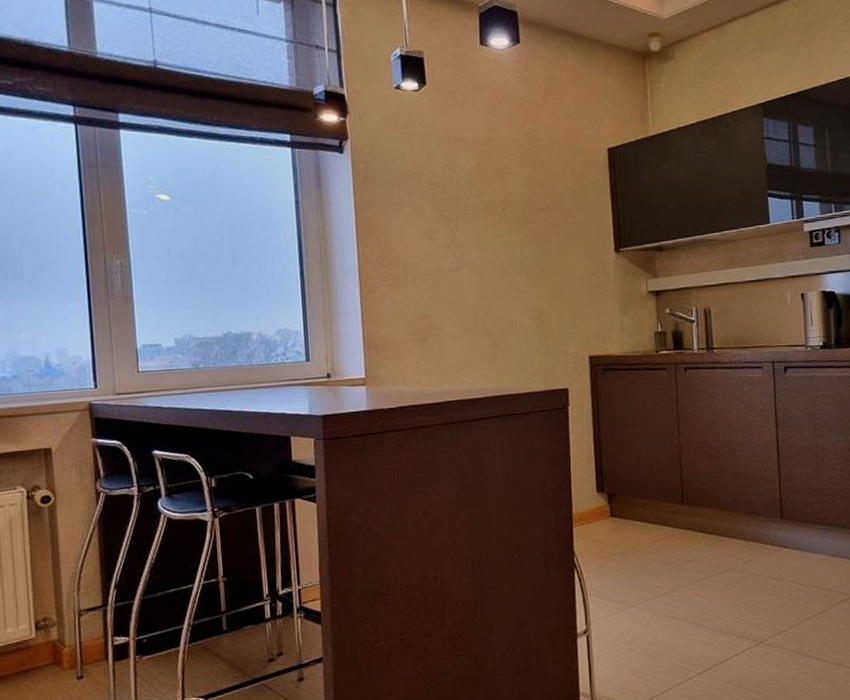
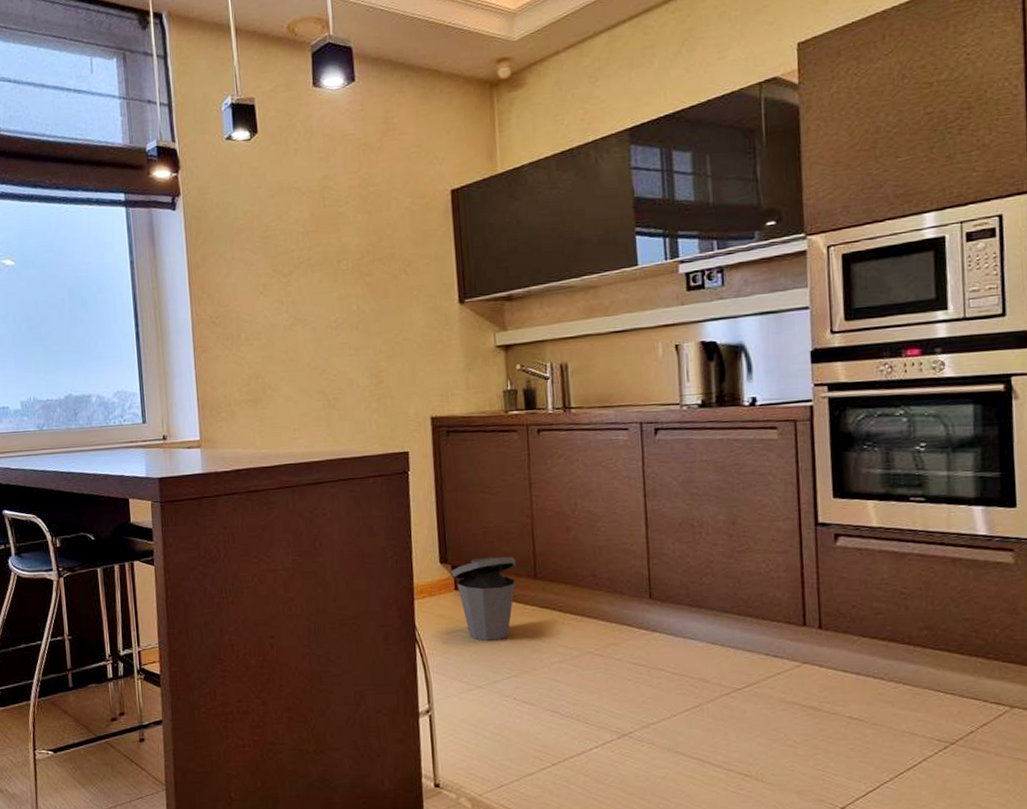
trash can: none [607,483,666,563] -> present [451,556,517,641]

